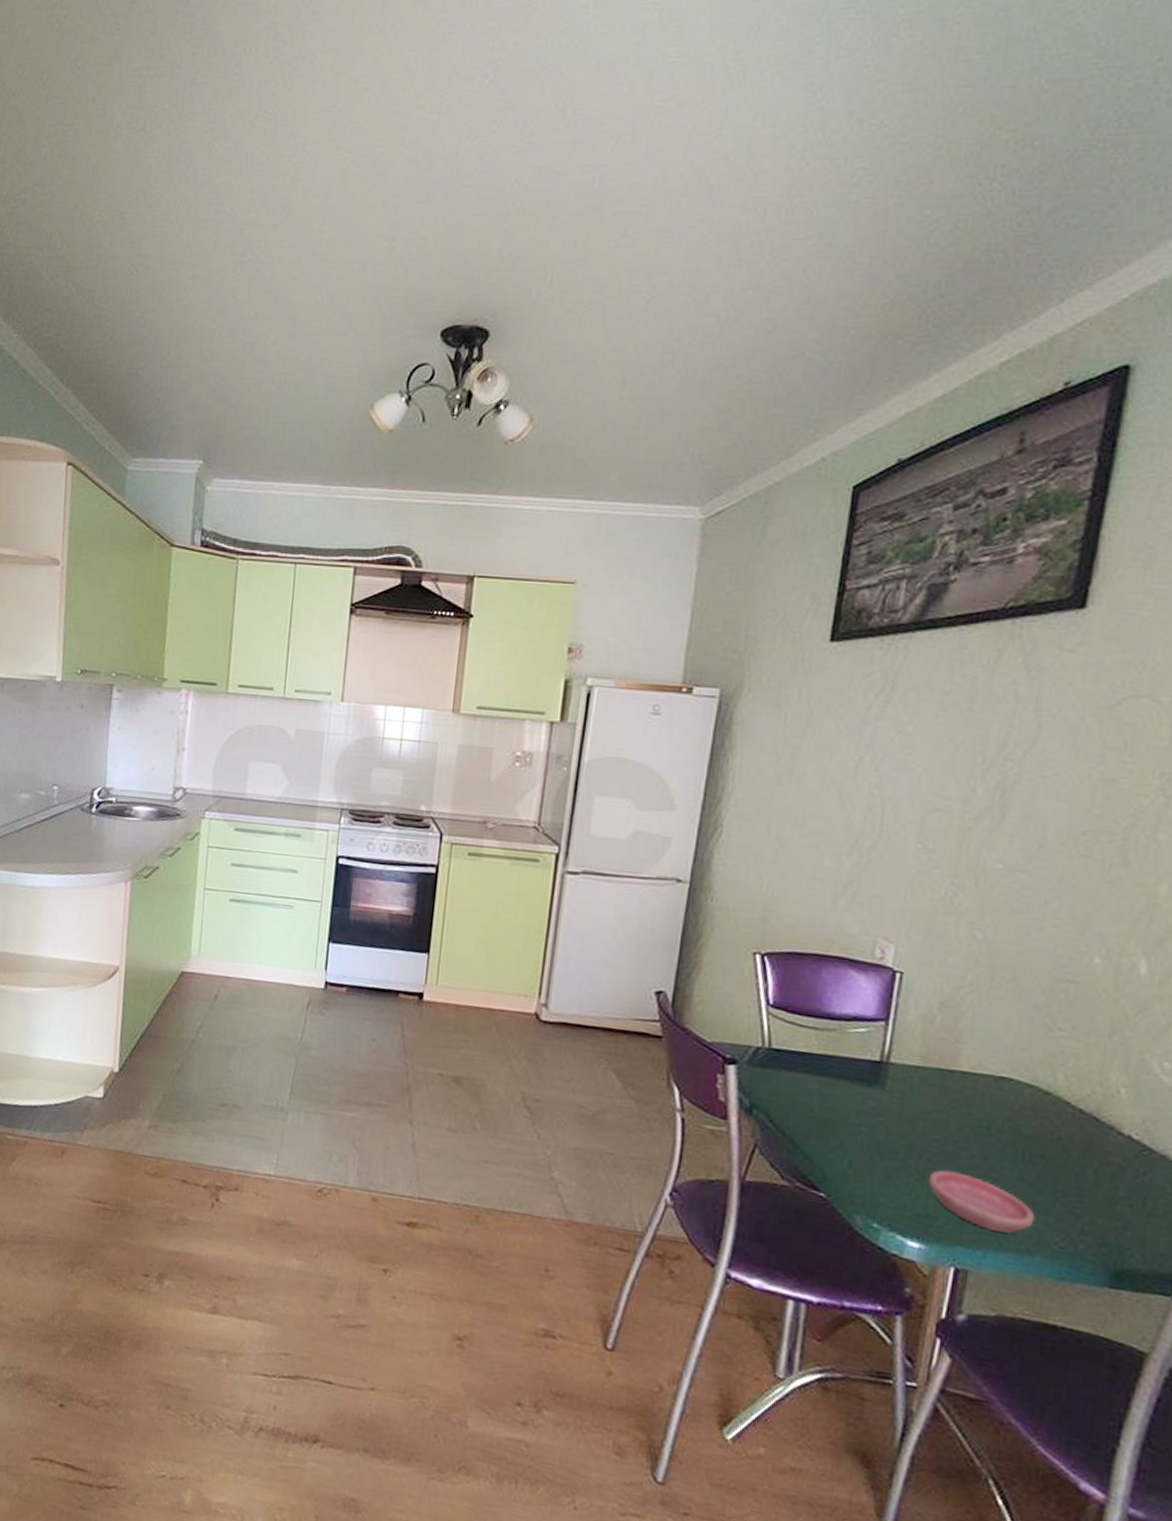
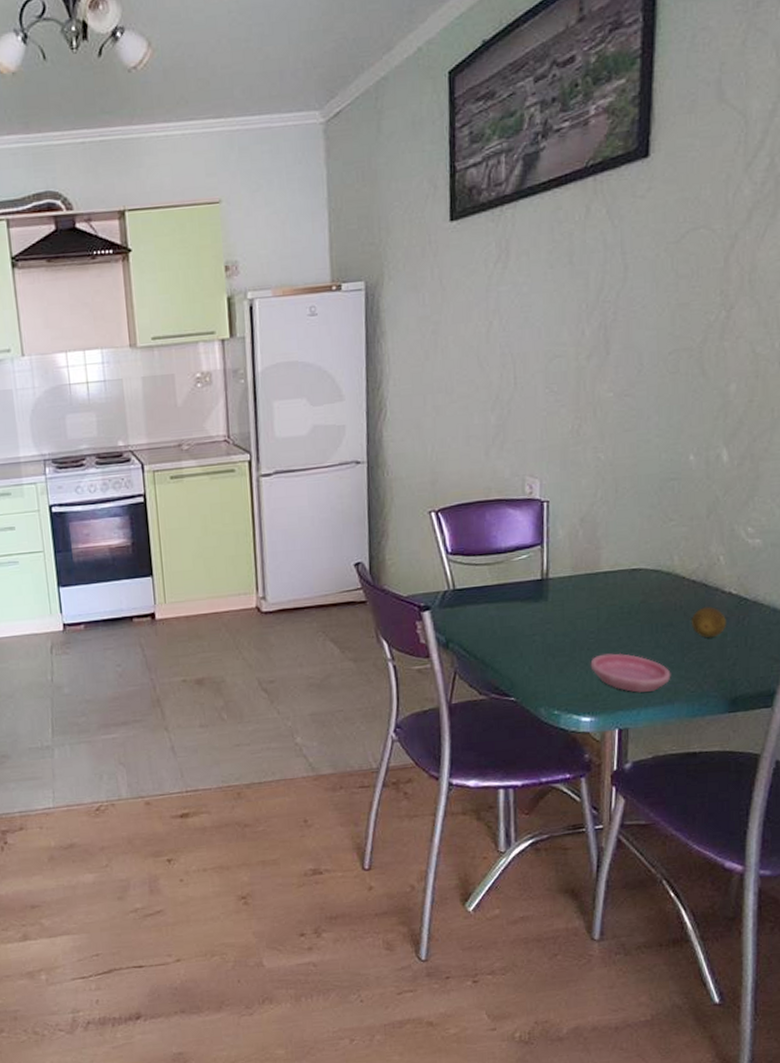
fruit: none [1070,1145,1120,1187] -> present [691,606,726,638]

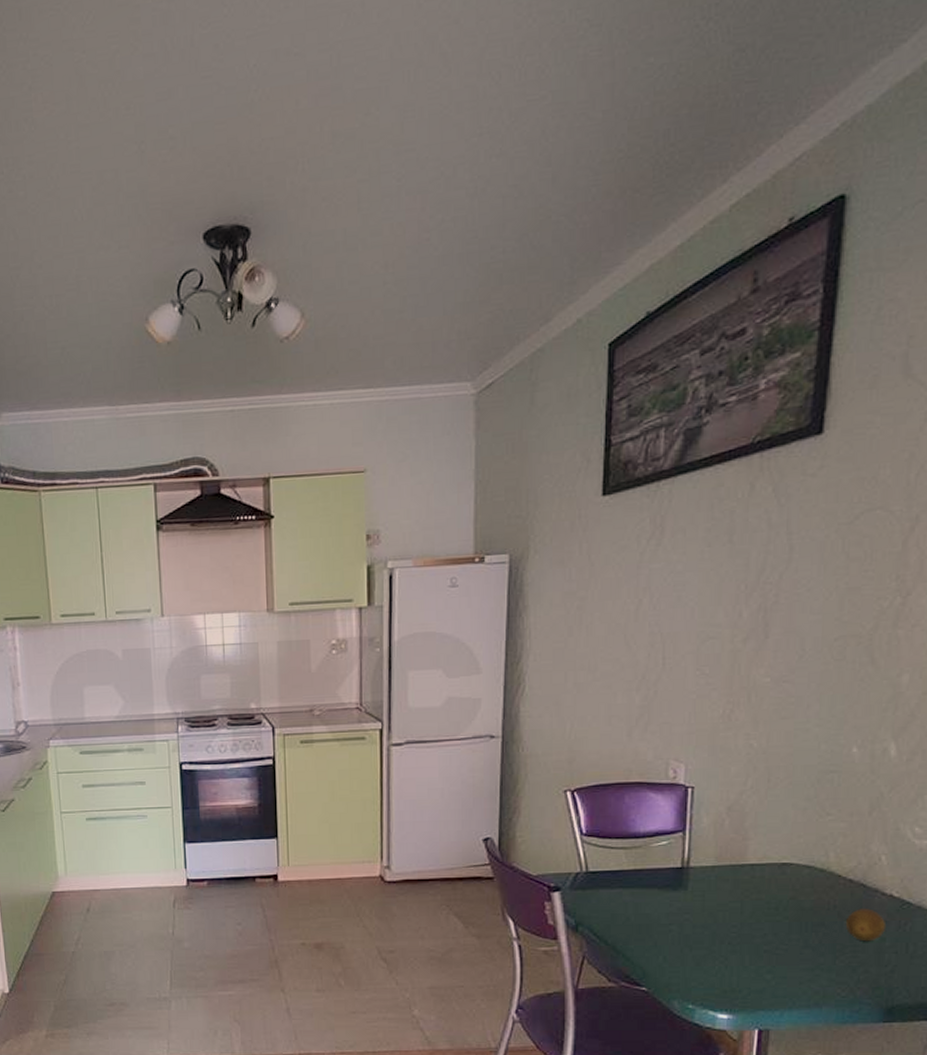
saucer: present [590,653,671,693] -> none [731,950,820,993]

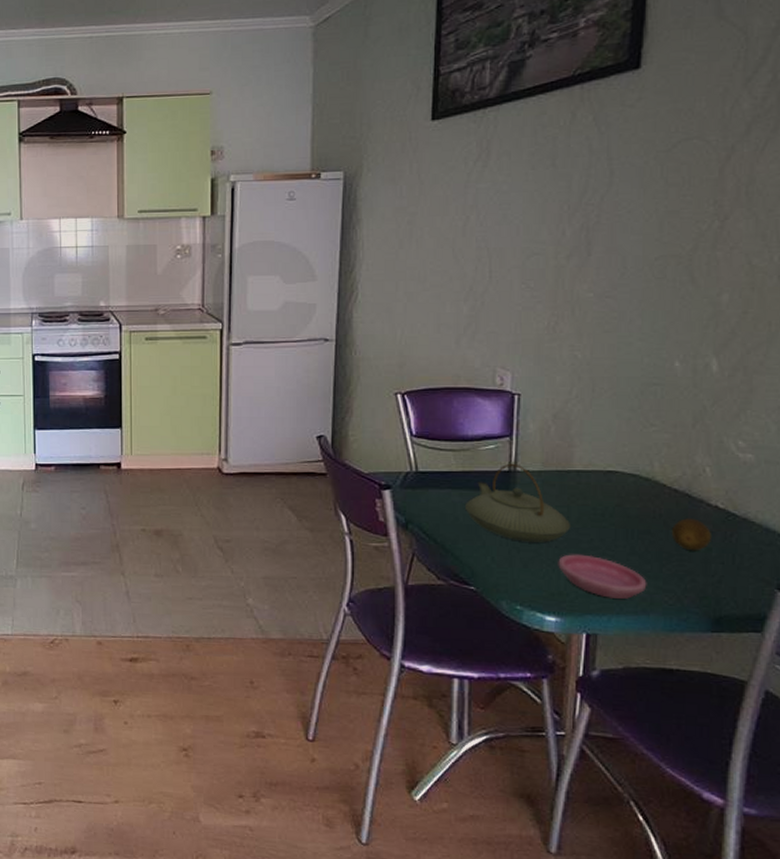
teapot: none [637,859,745,939] -> present [465,463,571,542]
saucer: none [731,950,820,993] -> present [558,554,647,599]

